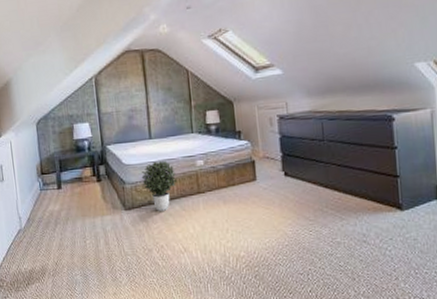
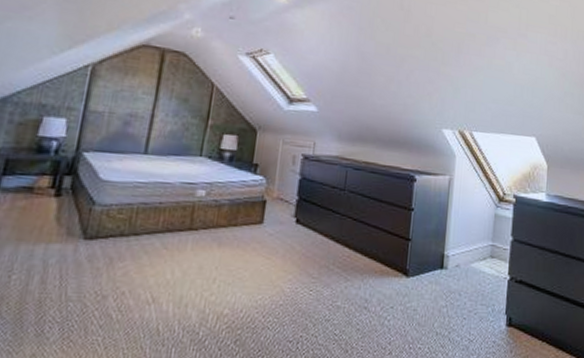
potted plant: present [141,160,178,212] -> none [119,182,167,248]

